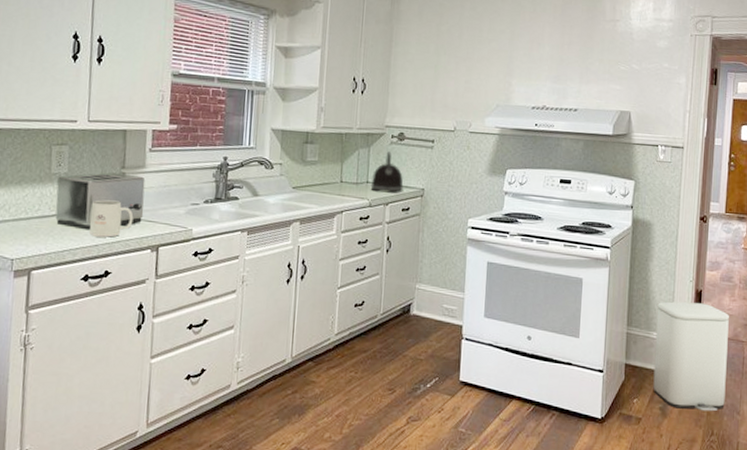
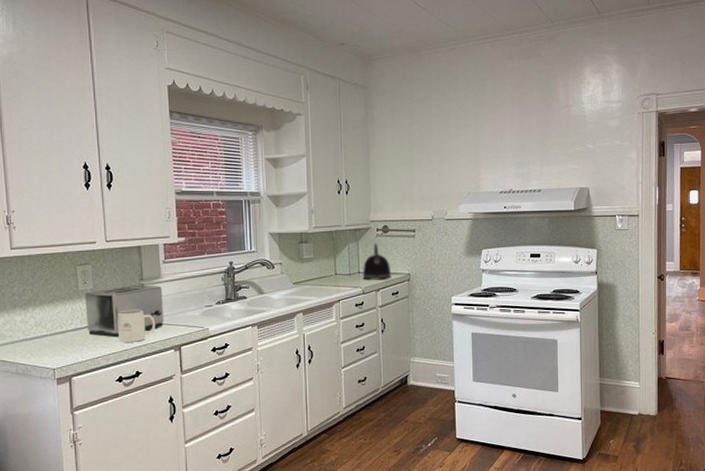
pedal bin: present [653,301,729,412] -> none [625,351,690,445]

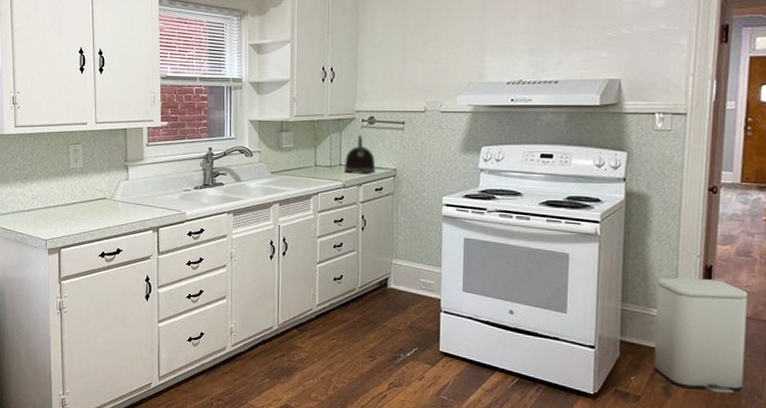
toaster: present [85,285,164,338] -> none [75,166,145,215]
mug: present [117,309,156,342] -> none [102,189,137,221]
pedal bin: none [625,351,690,445] -> present [654,277,747,394]

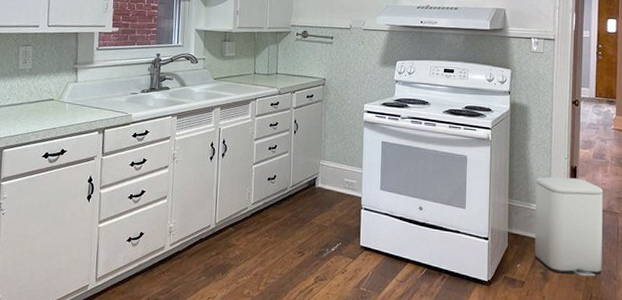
kettle: present [343,135,376,174] -> none [279,47,308,83]

